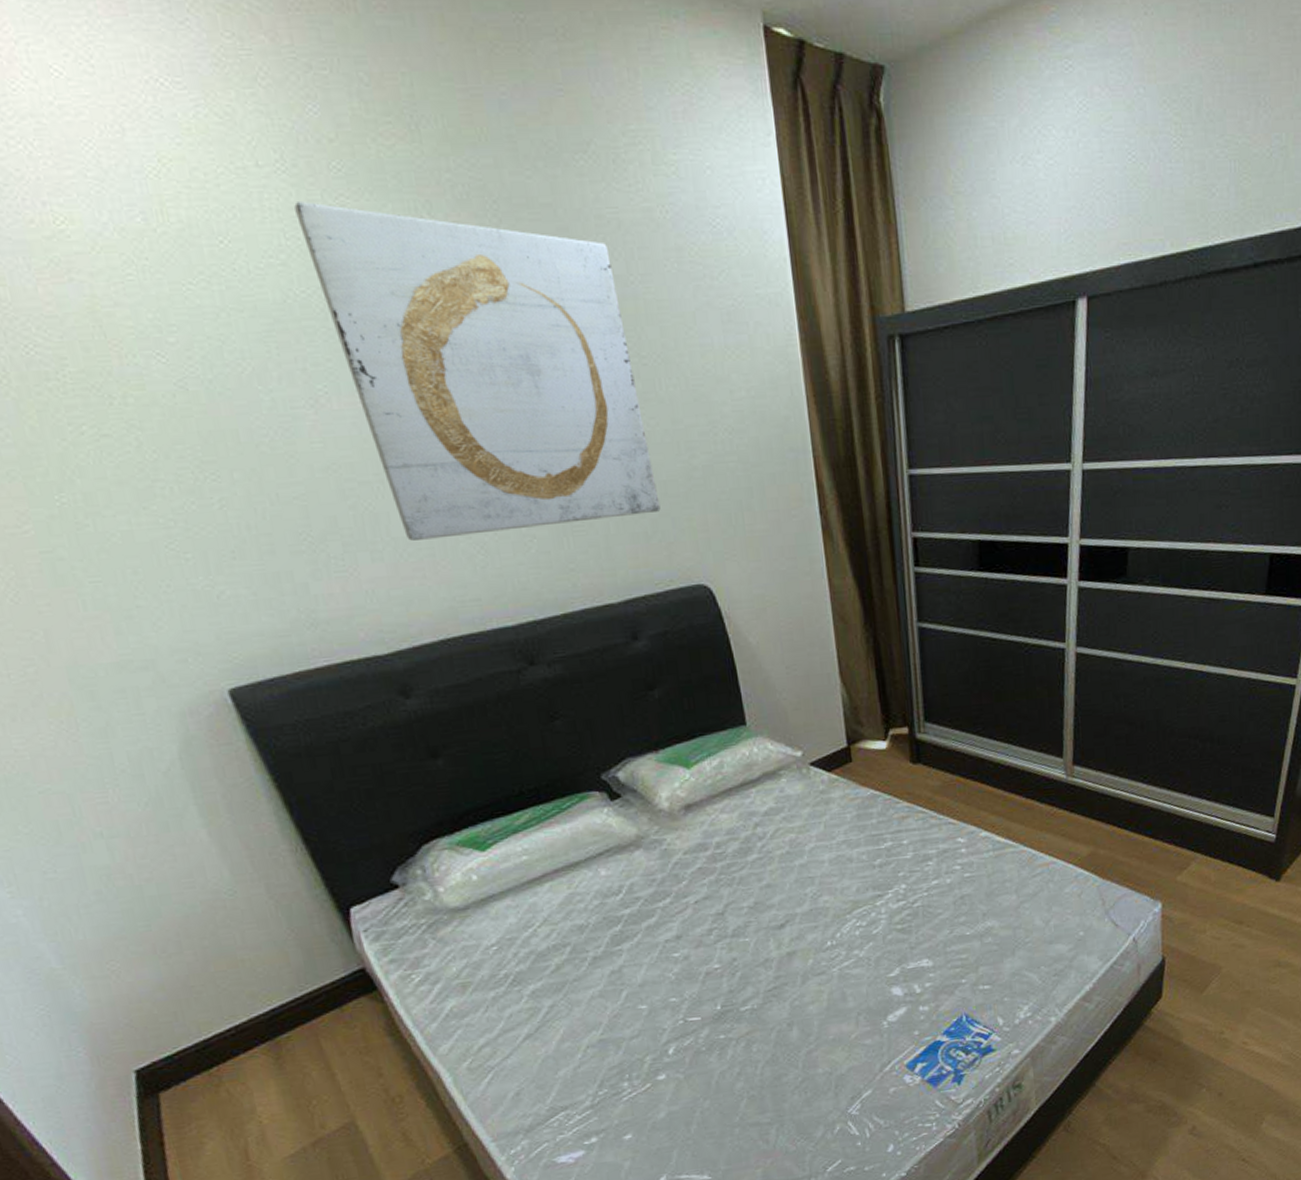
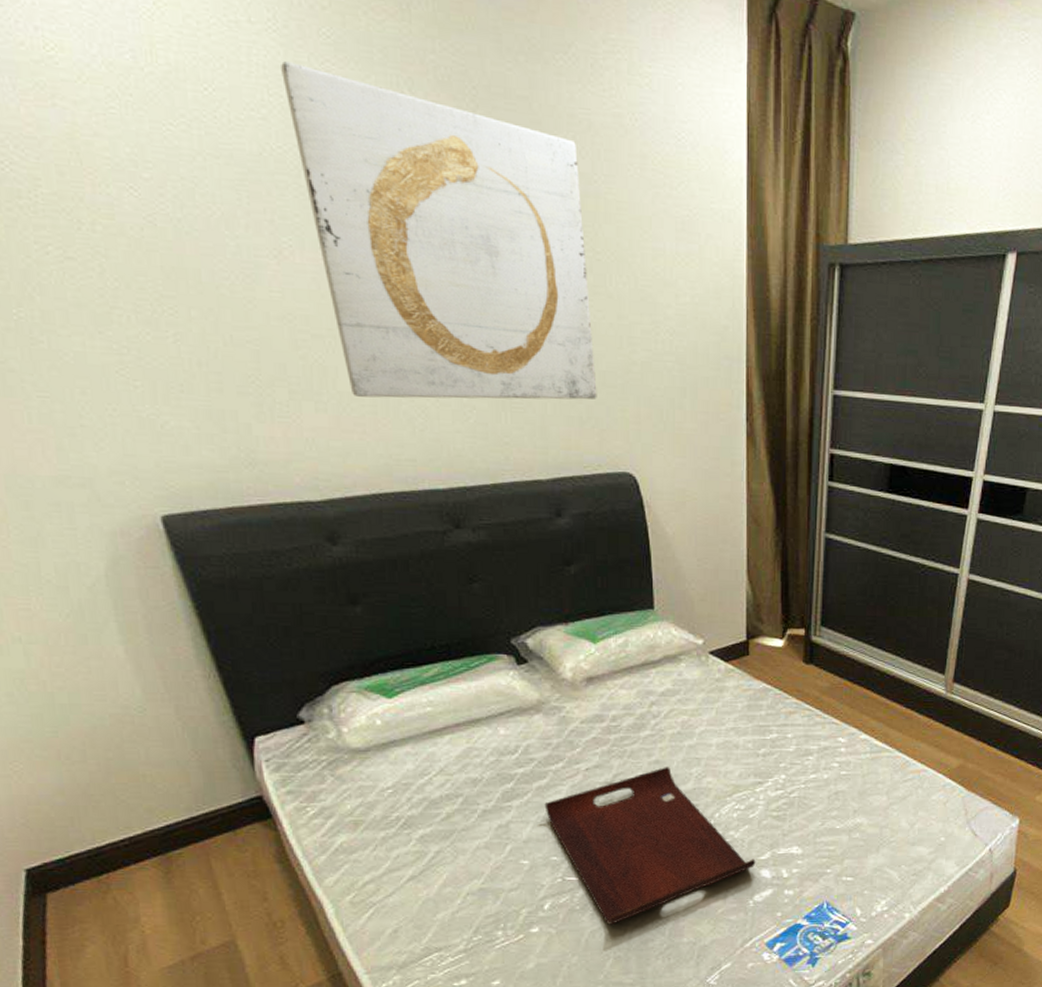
serving tray: none [656,890,886,1063] -> present [544,767,756,925]

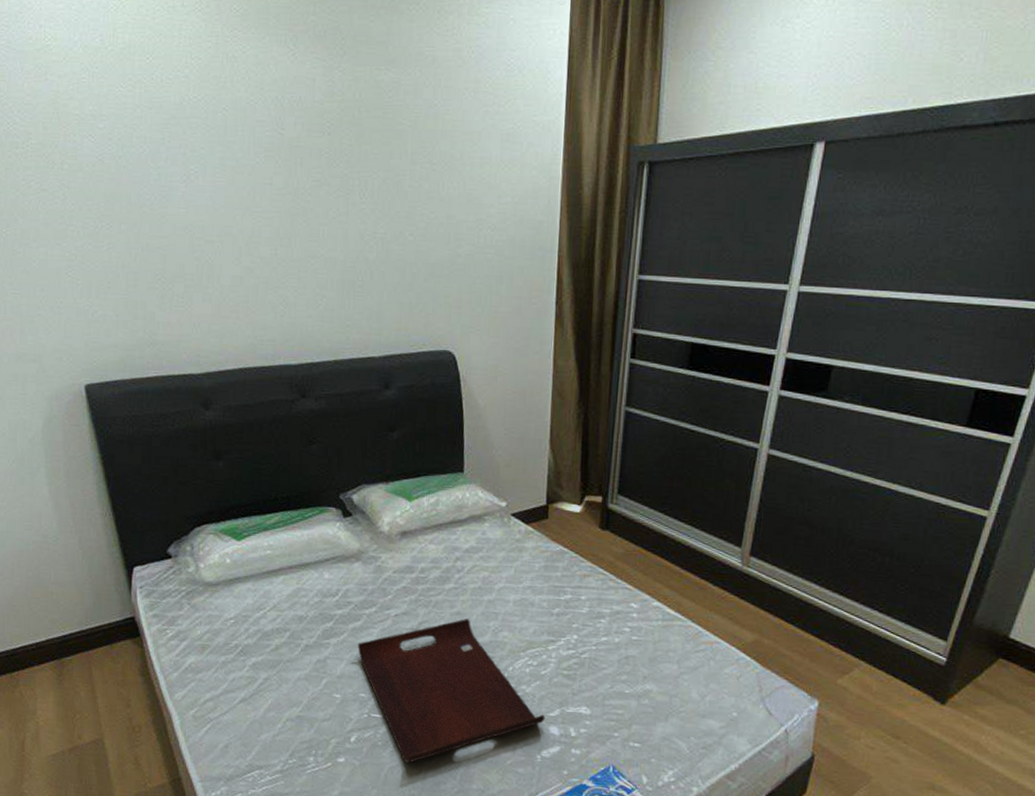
wall art: present [281,61,597,400] -> none [202,33,426,290]

